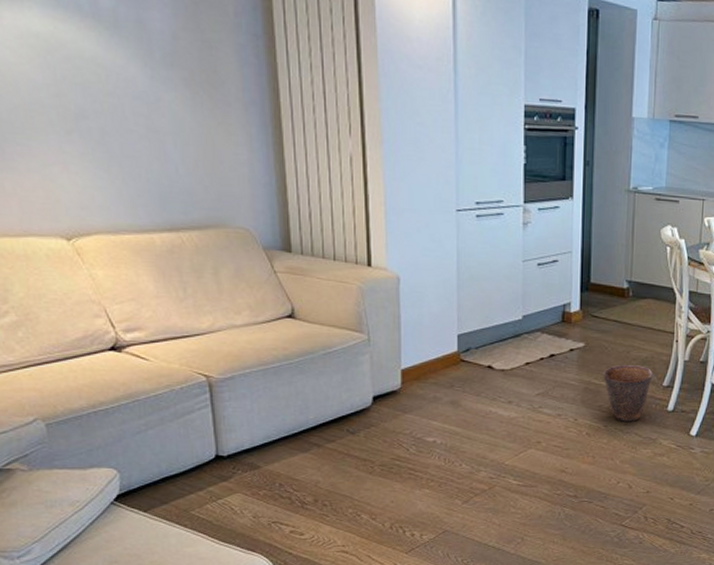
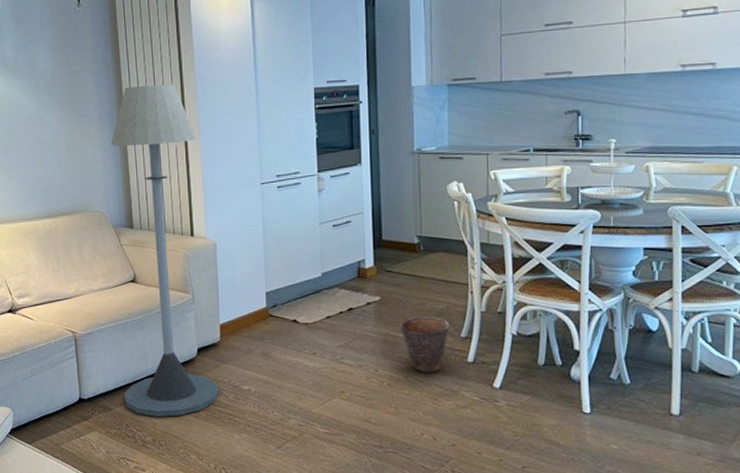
floor lamp: none [260,72,398,474] -> present [110,84,219,417]

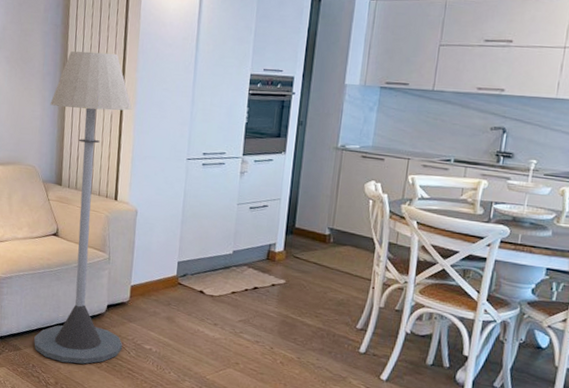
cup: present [400,317,450,373] -> none [300,303,347,358]

